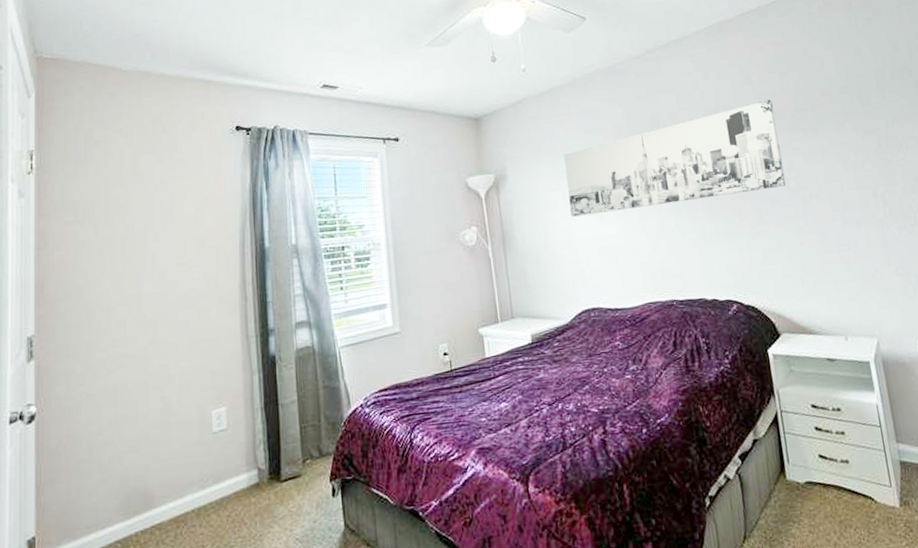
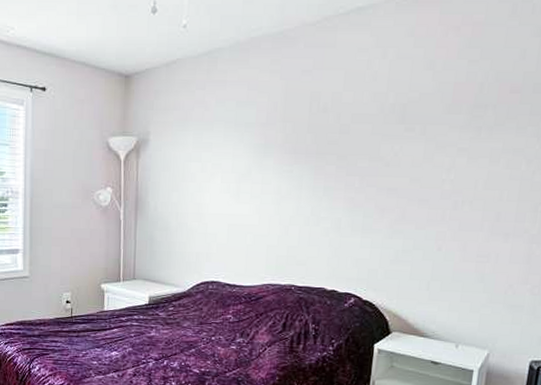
wall art: present [564,99,786,217] -> none [207,90,452,191]

